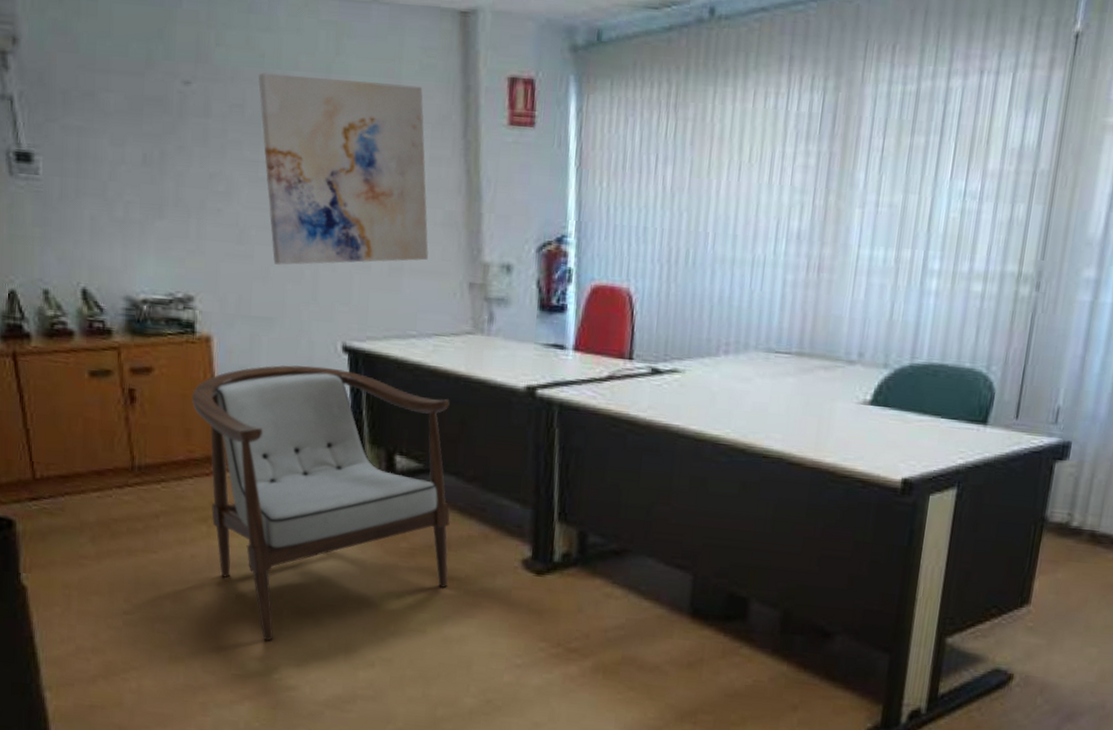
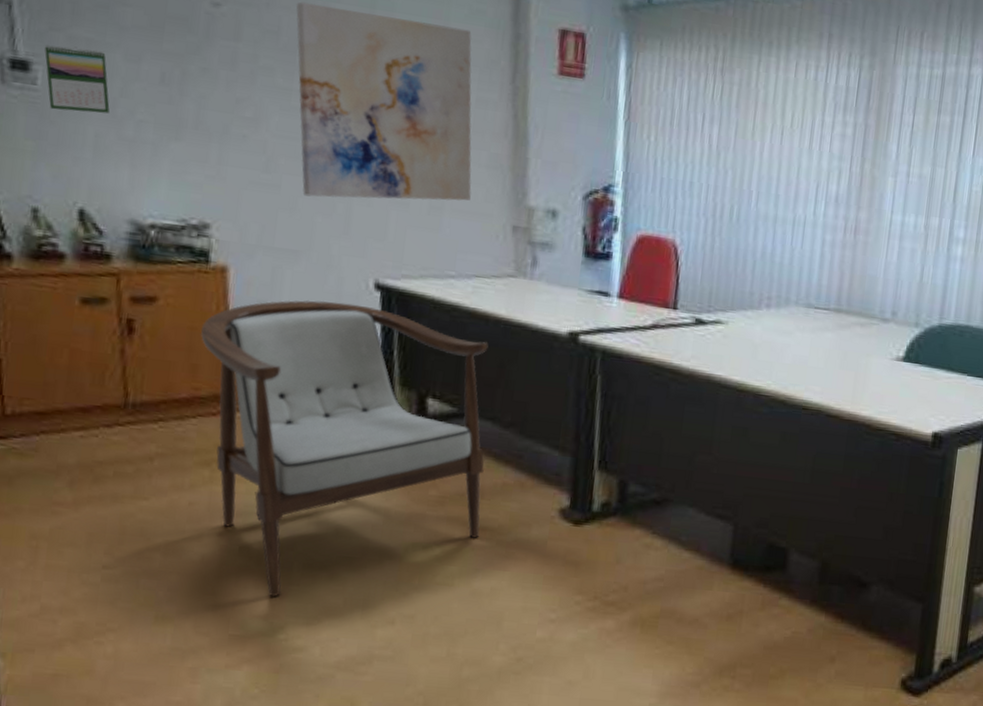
calendar: none [43,135,101,197] -> present [44,45,110,114]

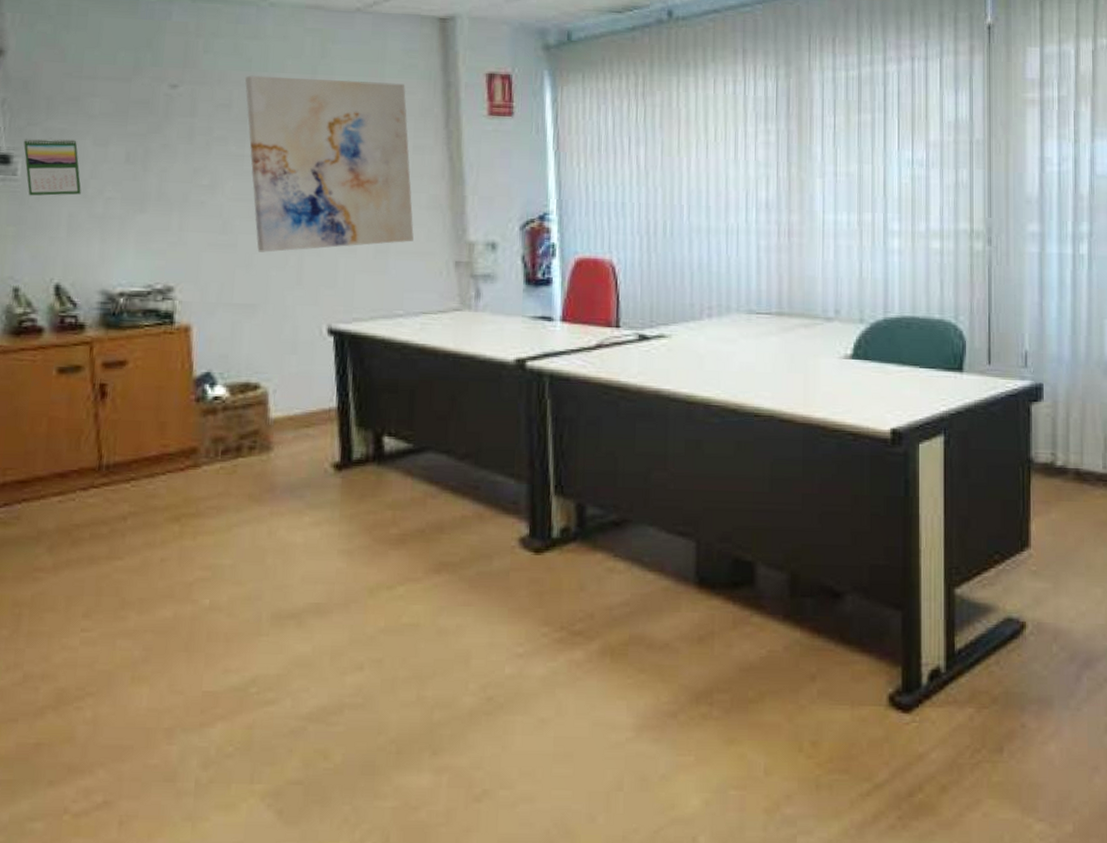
armchair: present [201,300,488,597] -> none [168,350,442,650]

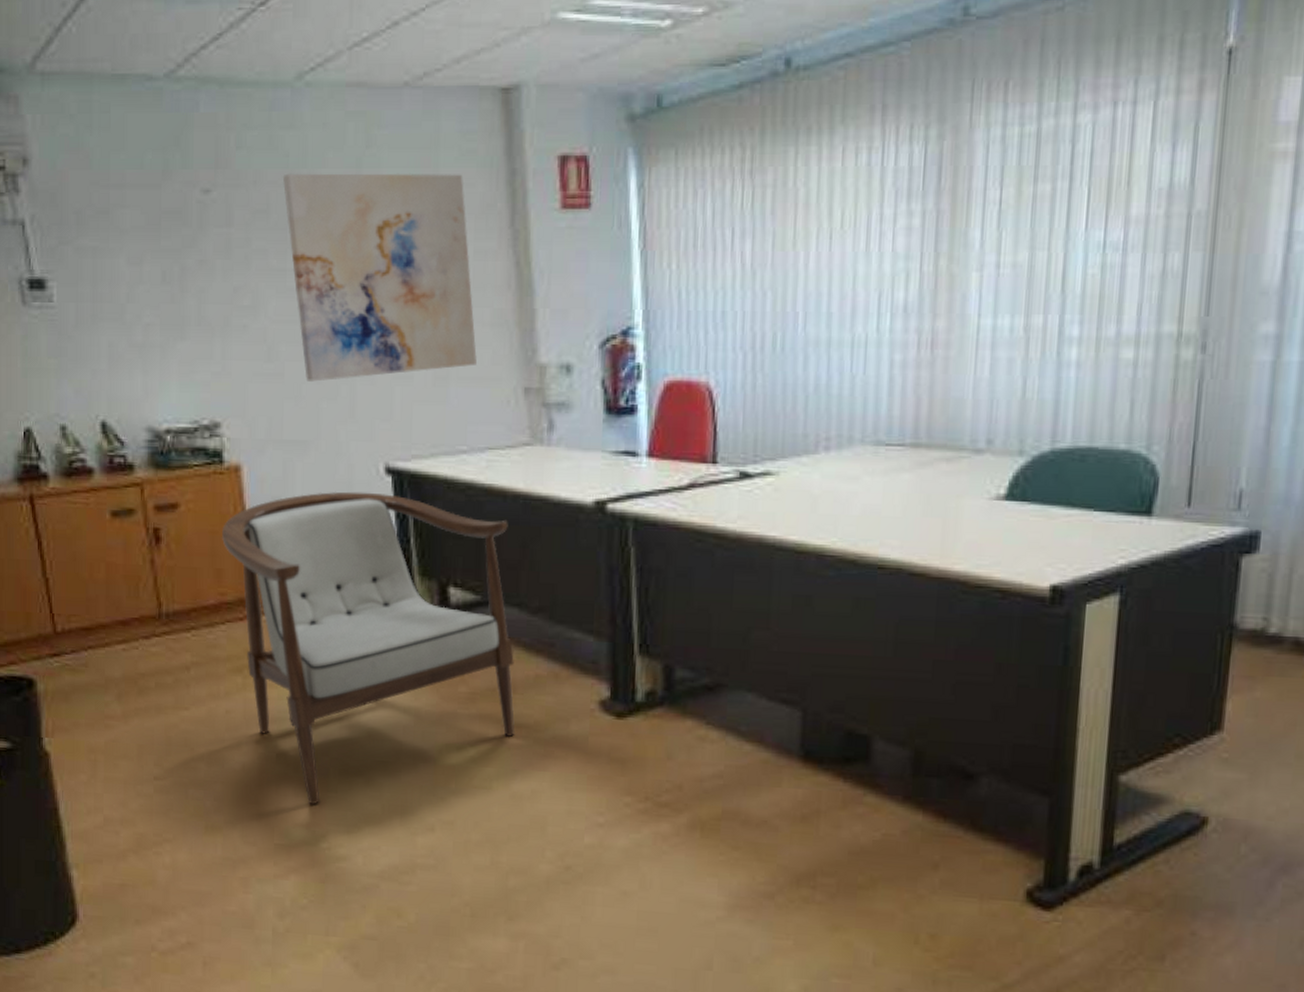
calendar: present [23,137,81,196] -> none [57,257,119,325]
armchair: none [168,350,442,650] -> present [222,491,515,805]

